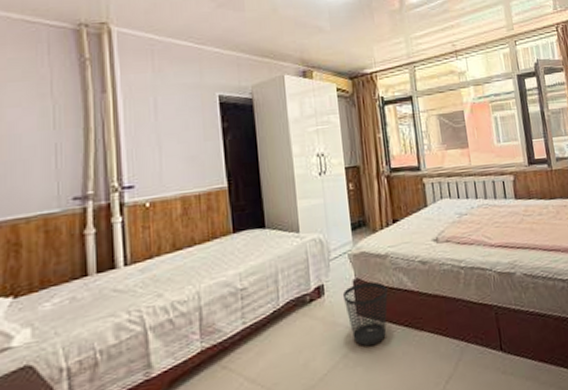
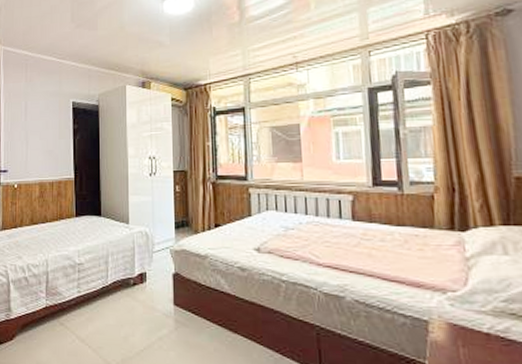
wastebasket: present [342,282,388,347] -> none [162,278,204,336]

